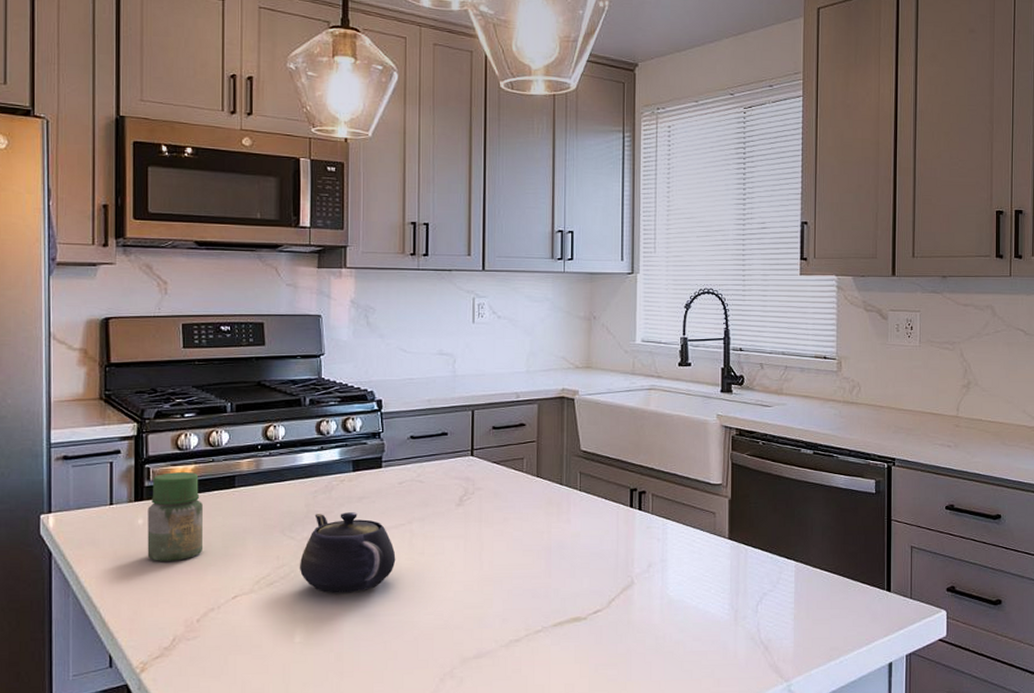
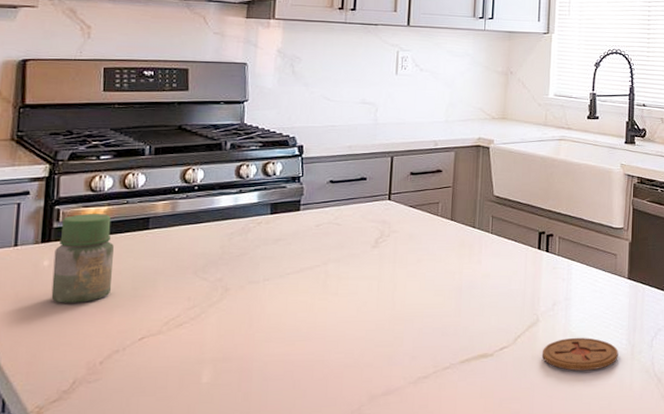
teapot: present [299,512,396,594] -> none [210,254,310,334]
coaster: none [639,602,721,637] -> present [542,338,619,371]

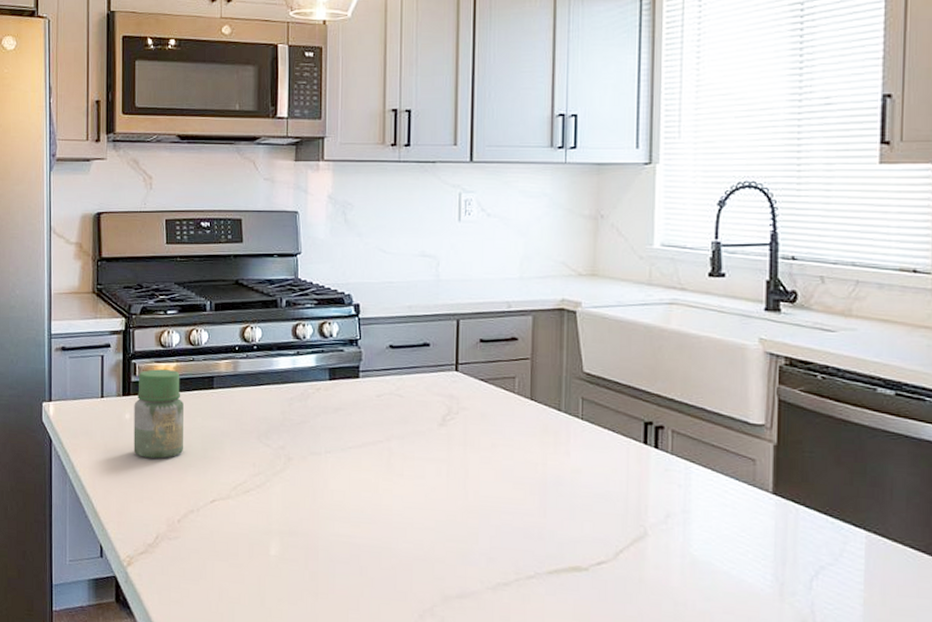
coaster: present [542,338,619,371] -> none [653,561,761,608]

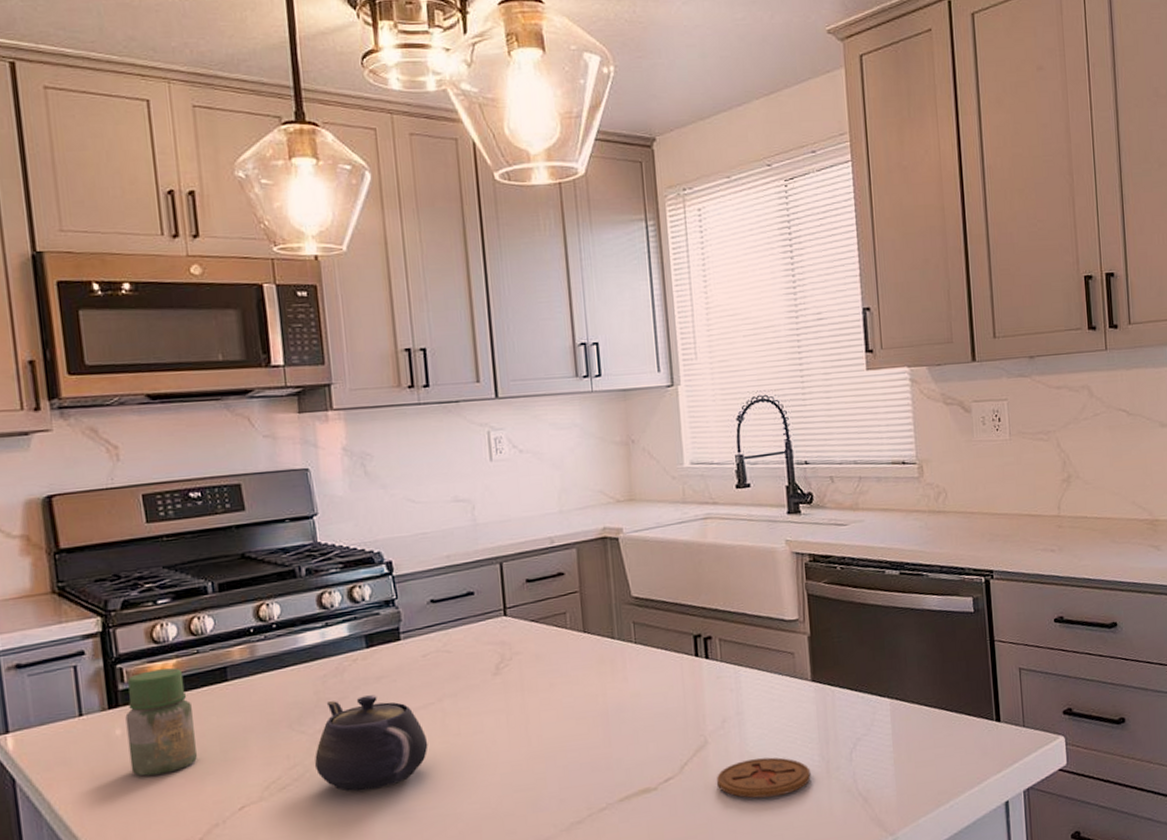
teapot: none [274,422,373,510] -> present [314,695,428,792]
coaster: none [653,561,761,608] -> present [717,757,811,799]

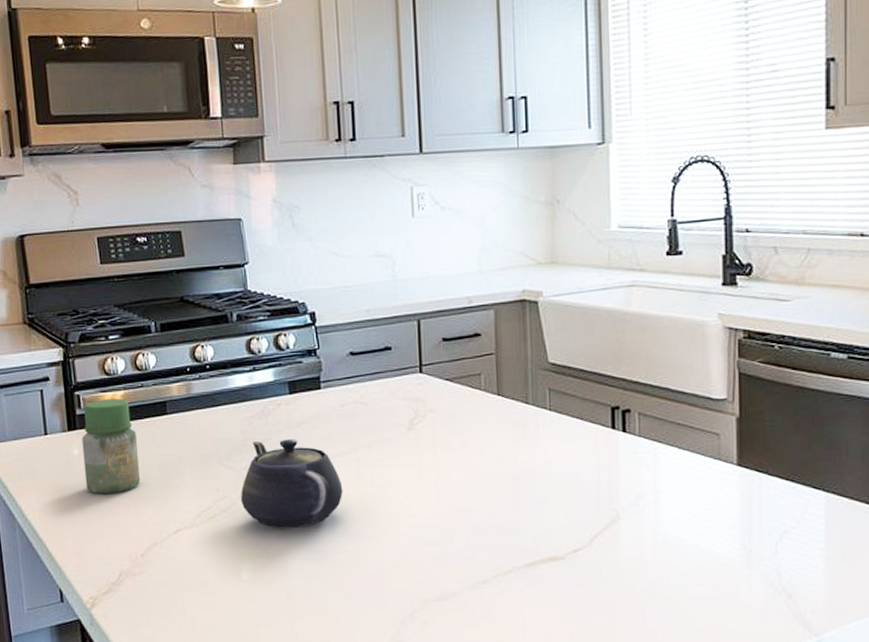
coaster: present [717,757,811,799] -> none [628,540,730,581]

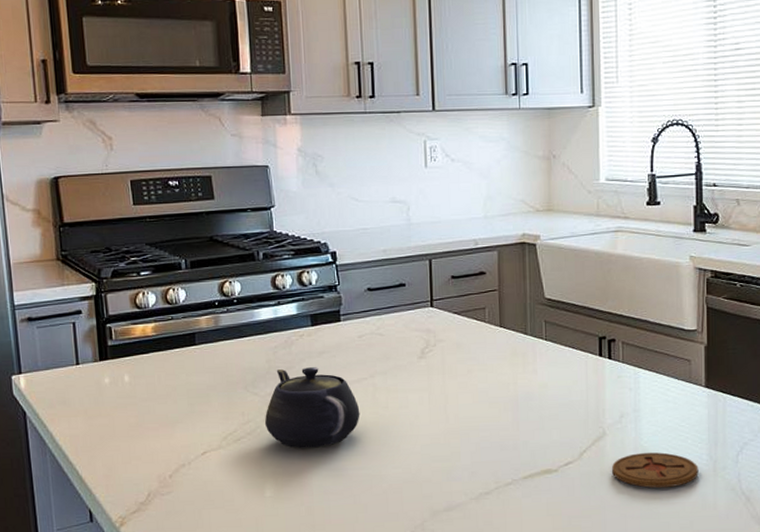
jar: present [81,399,141,493] -> none [113,330,170,419]
coaster: none [628,540,730,581] -> present [612,452,699,489]

